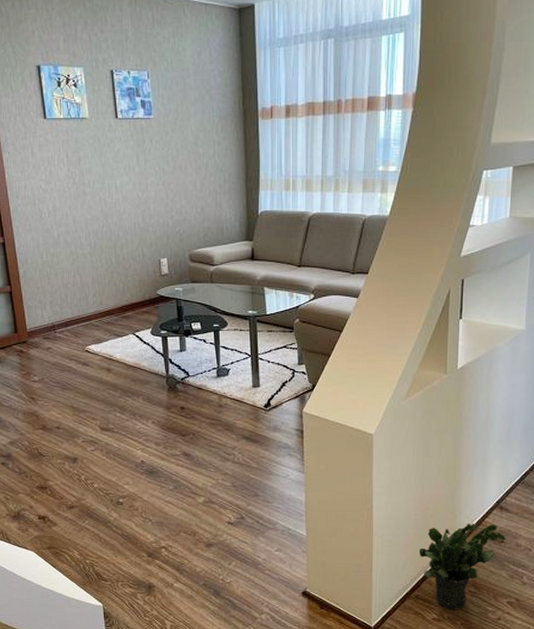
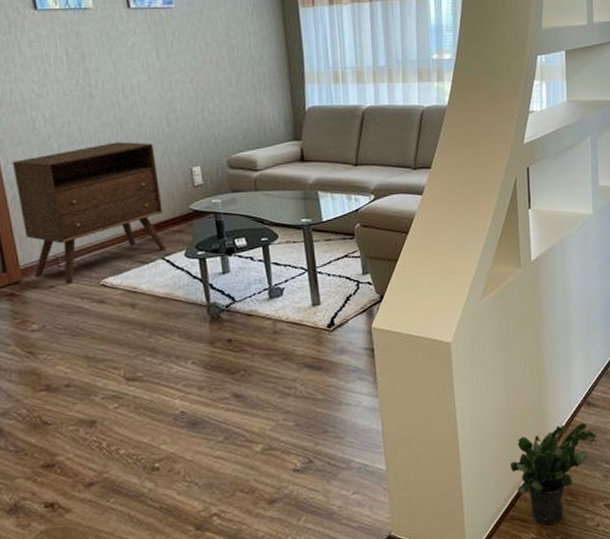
cabinet: none [24,233,137,348] -> present [12,141,167,285]

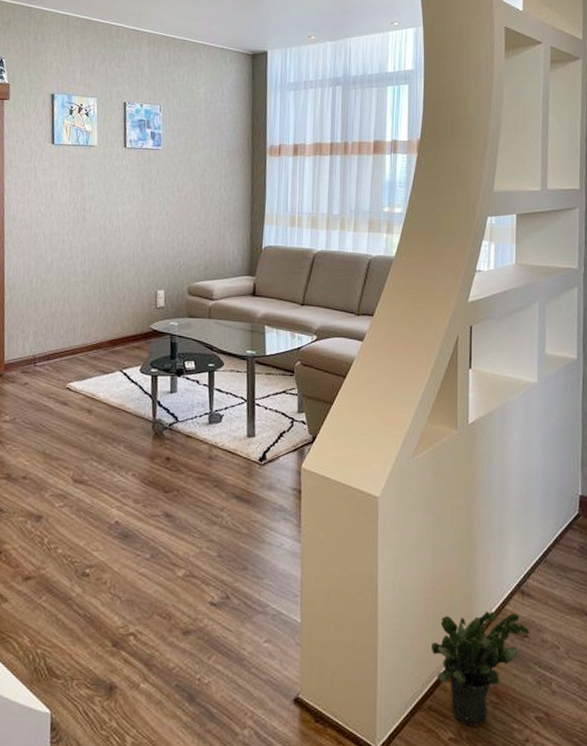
cabinet: present [12,141,167,285] -> none [13,261,128,384]

